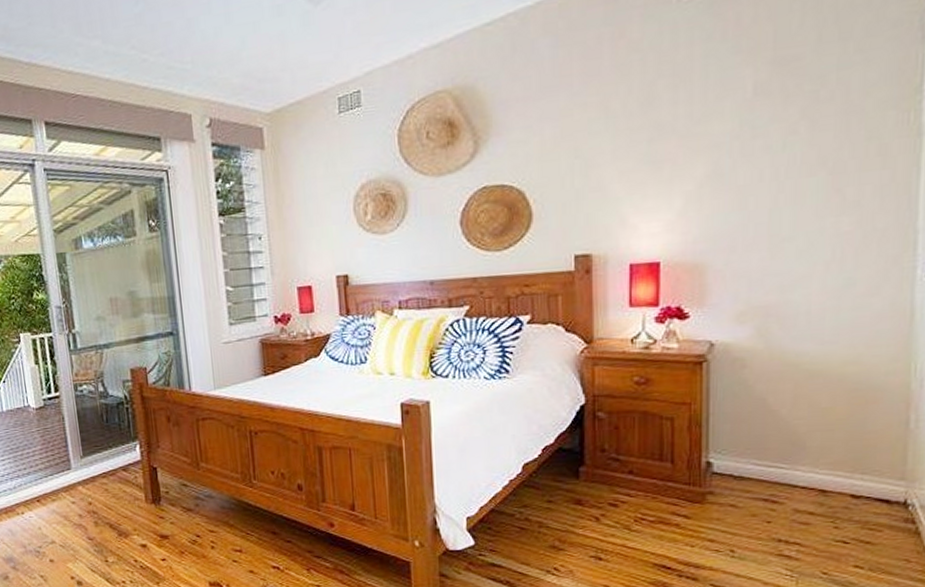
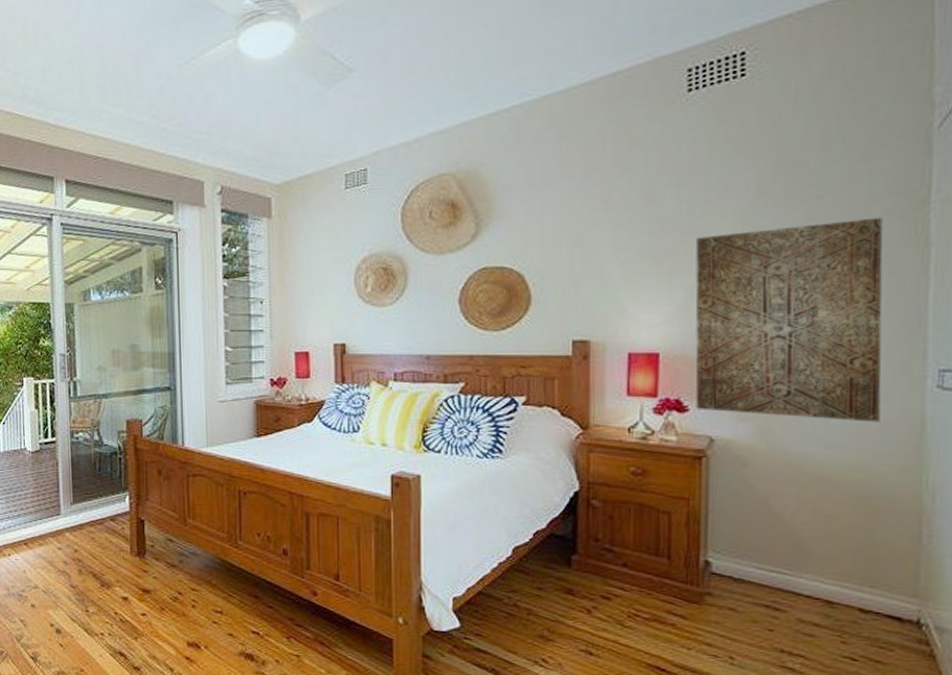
wall art: none [694,109,877,316] -> present [695,217,883,422]

